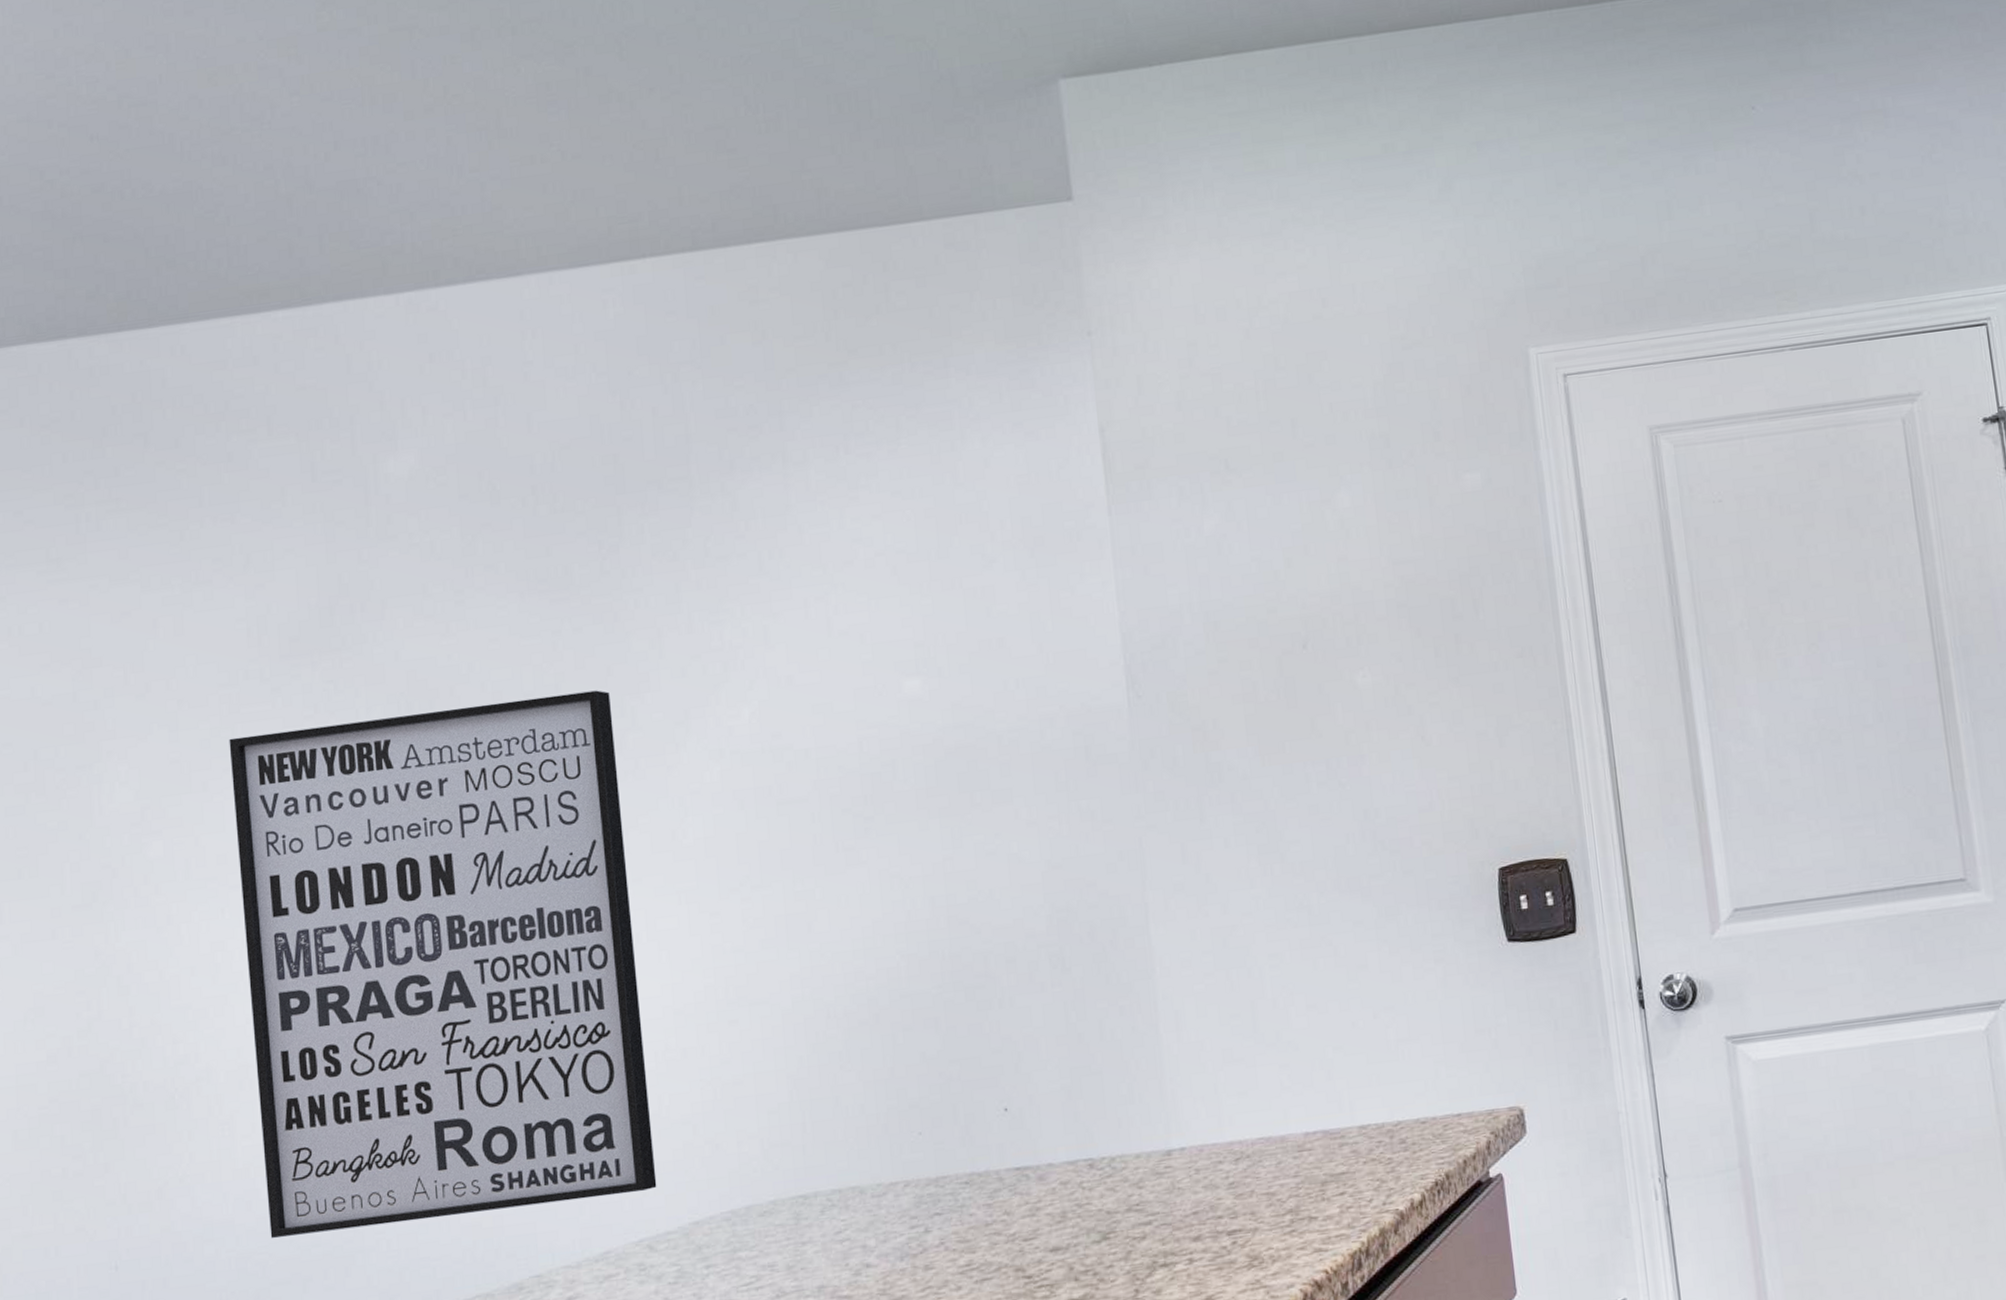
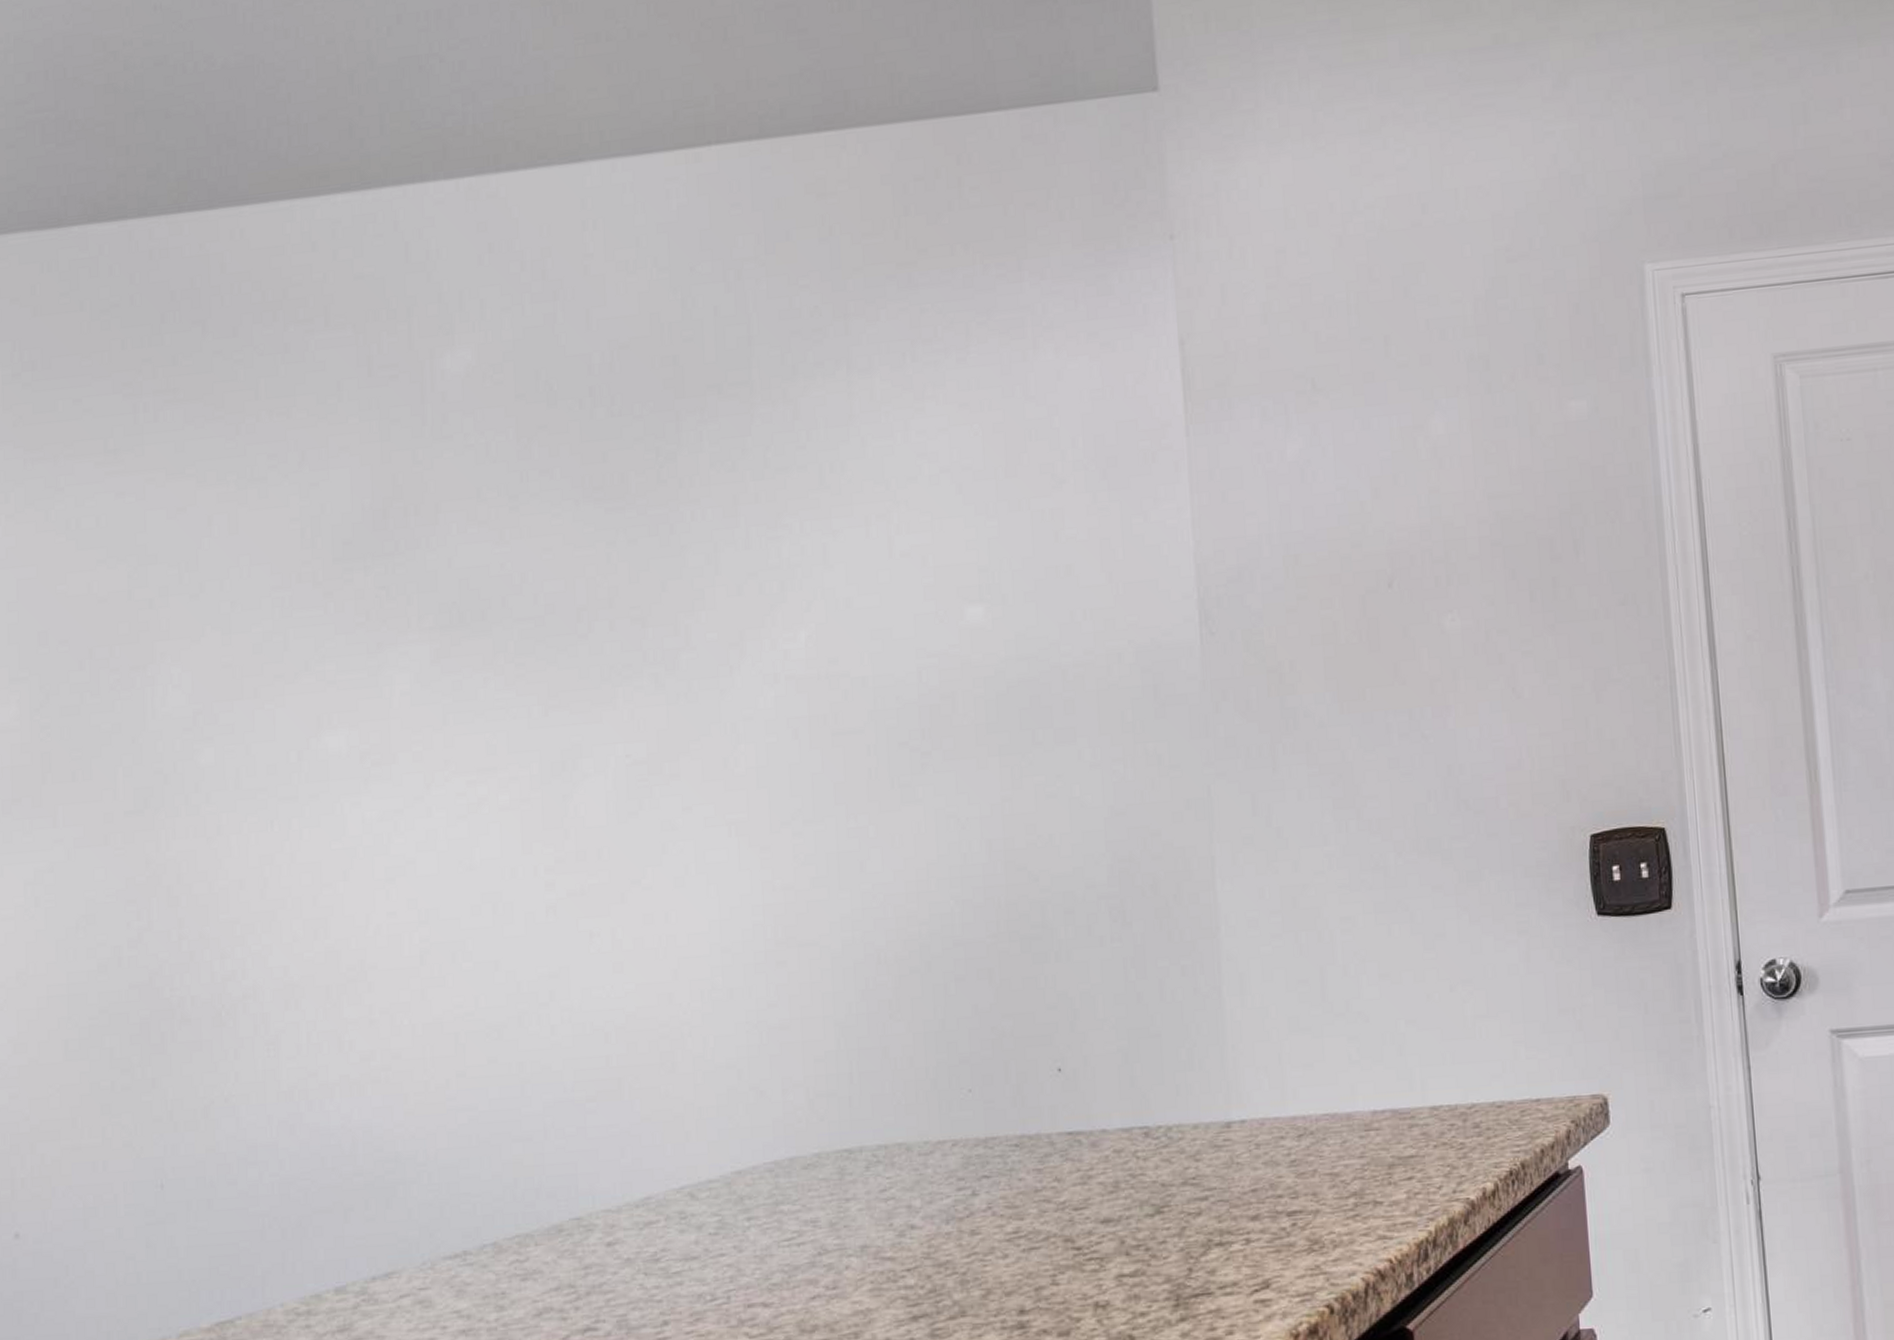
wall art: present [229,690,657,1239] -> none [281,606,700,1166]

